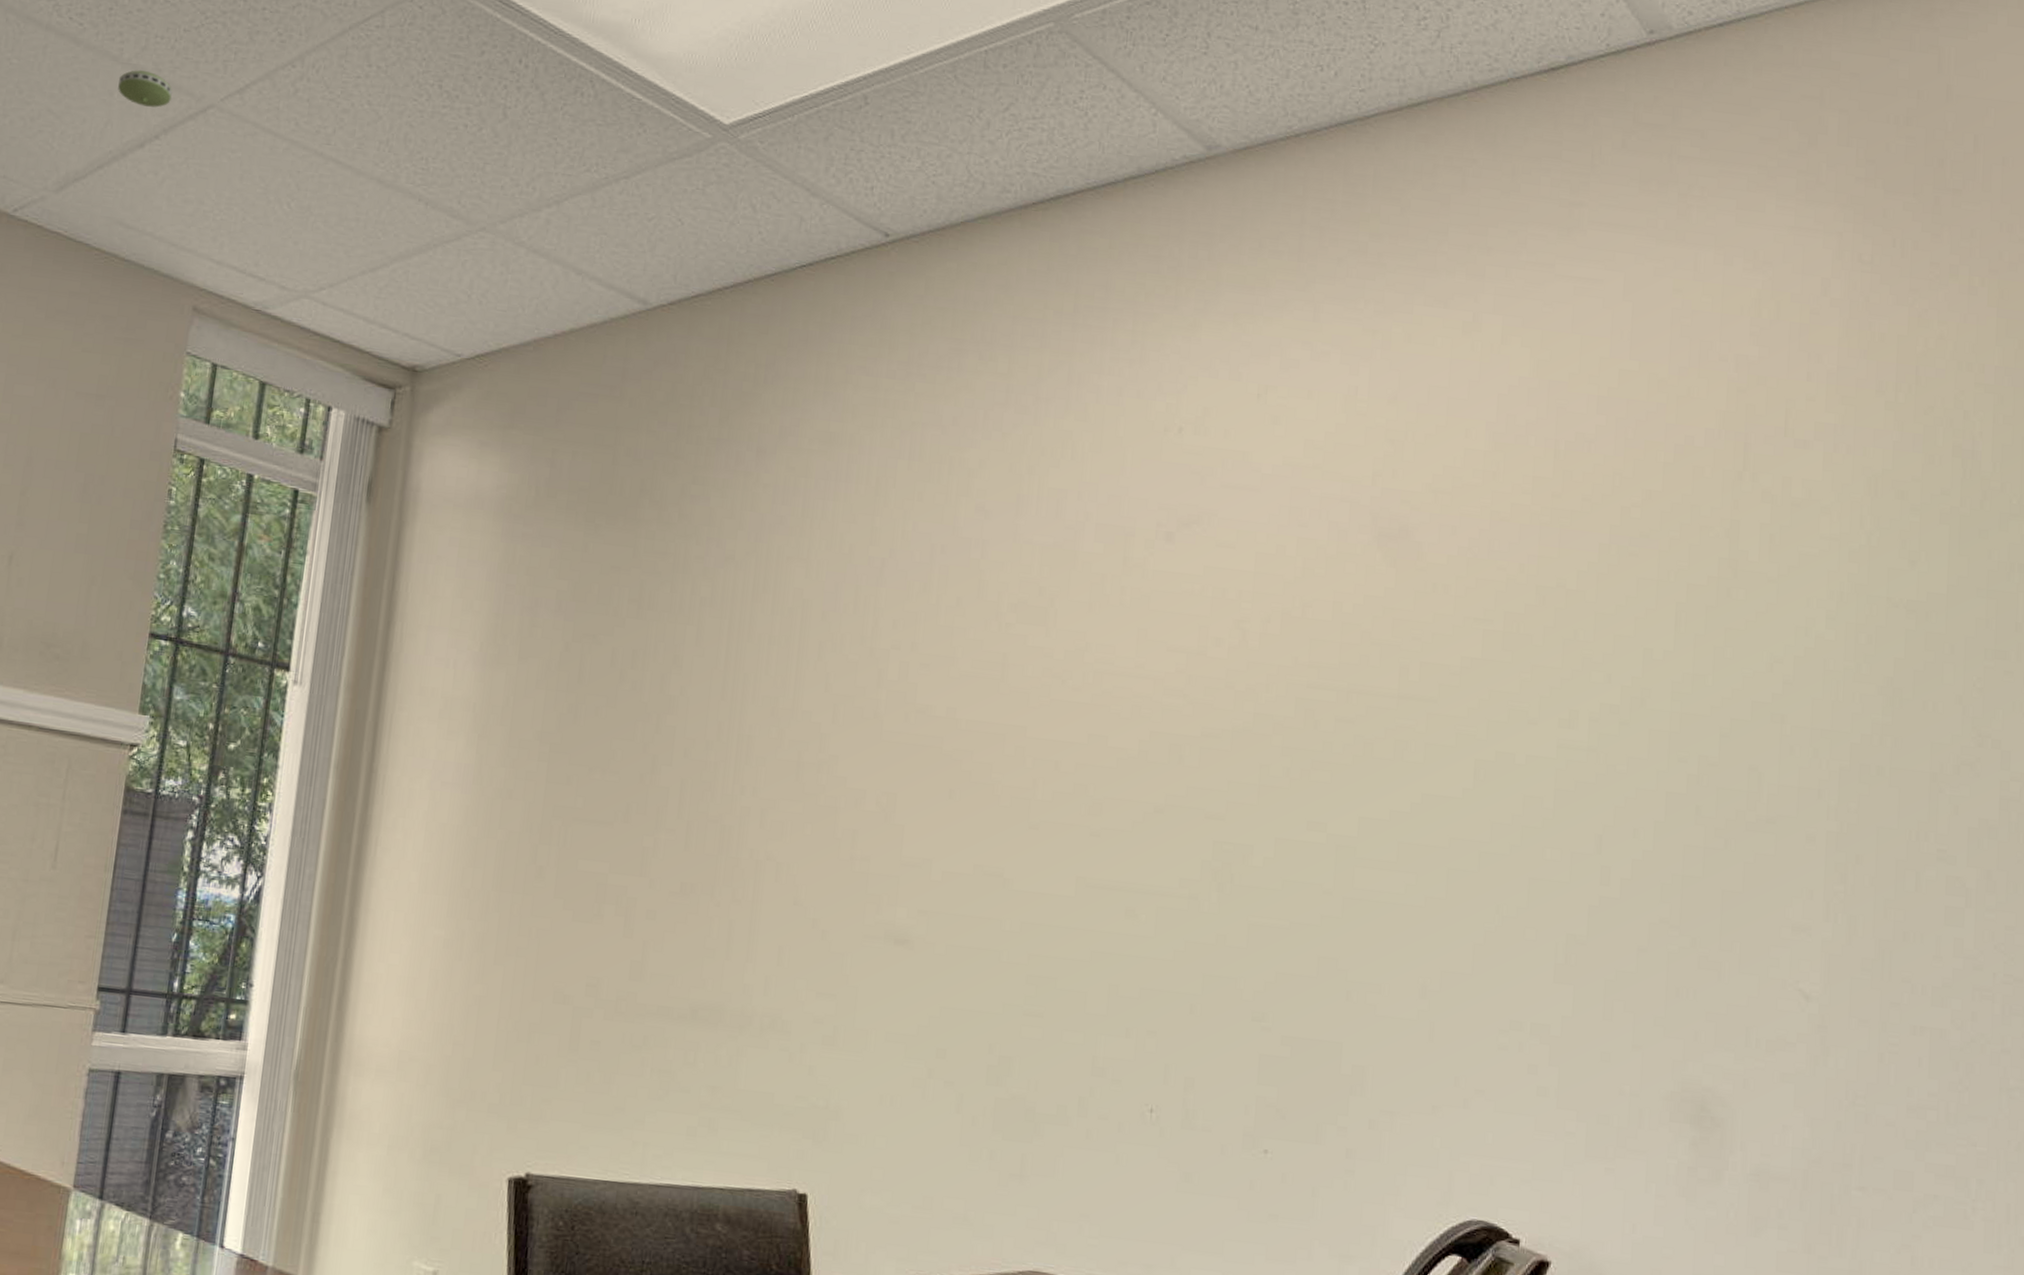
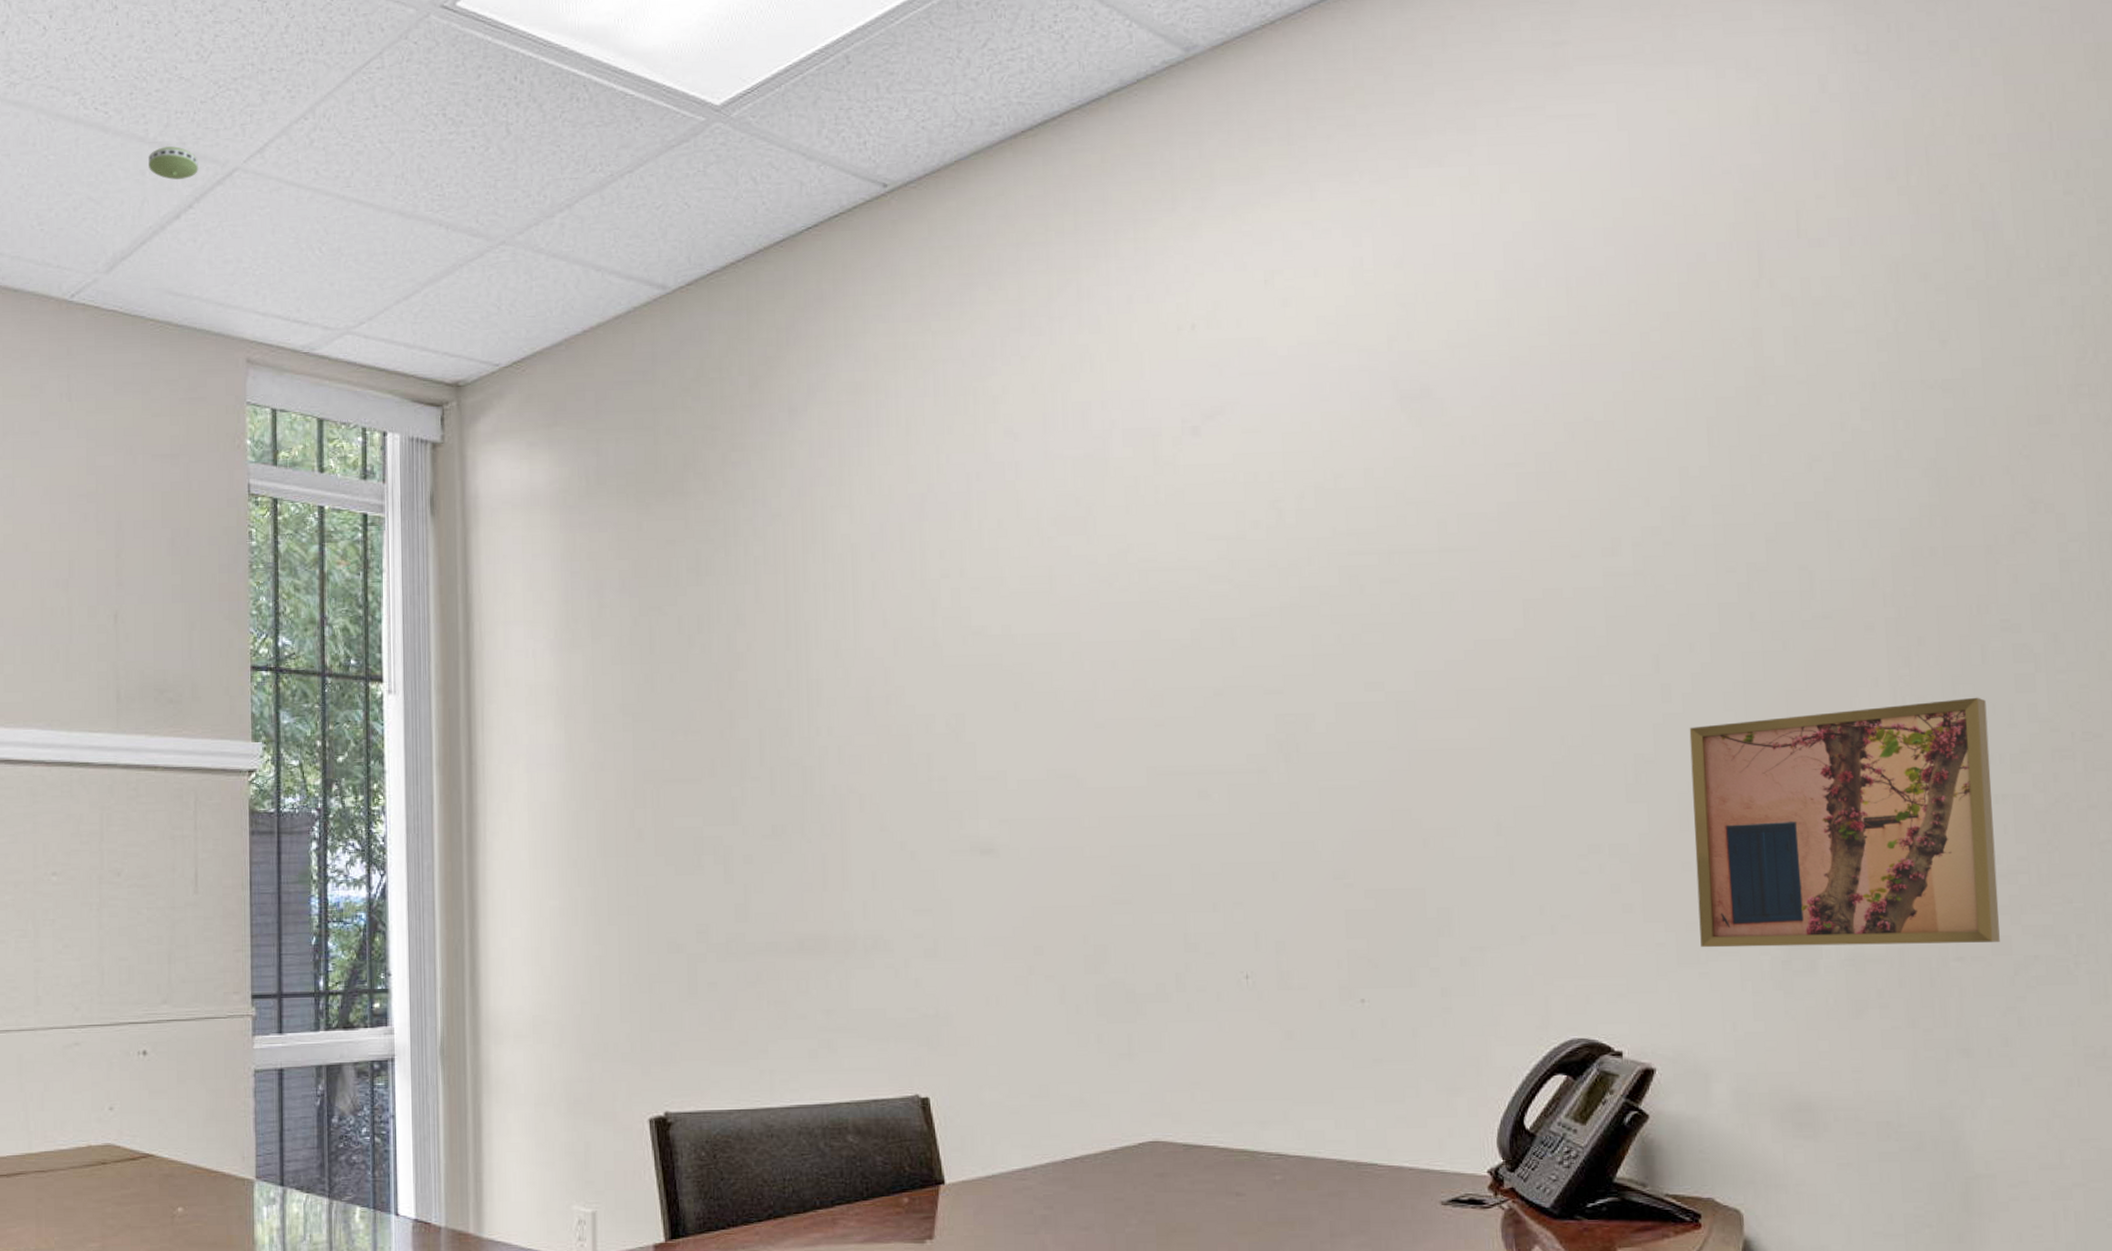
wall art: none [1610,914,1915,1177] -> present [1689,697,2000,948]

